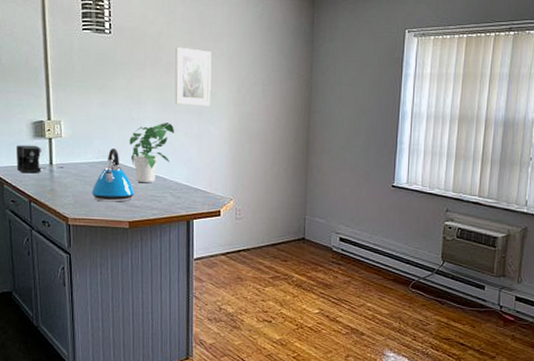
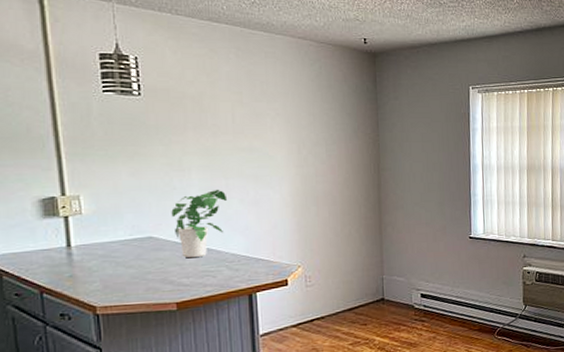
coffee maker: present [16,145,64,173] -> none [19,226,87,260]
kettle: present [91,147,135,202] -> none [125,221,183,284]
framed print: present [174,46,212,107] -> none [223,108,268,170]

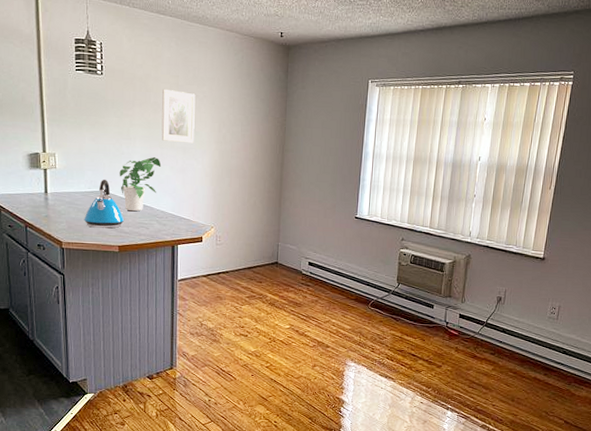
kettle: none [125,221,183,284] -> present [84,179,125,229]
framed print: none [223,108,268,170] -> present [161,88,196,144]

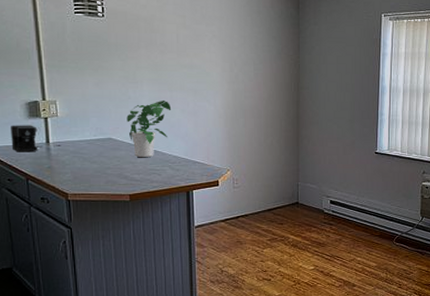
coffee maker: none [13,174,58,201] -> present [11,125,61,152]
kettle: present [84,179,125,229] -> none [90,125,135,177]
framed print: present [161,88,196,144] -> none [169,29,205,85]

